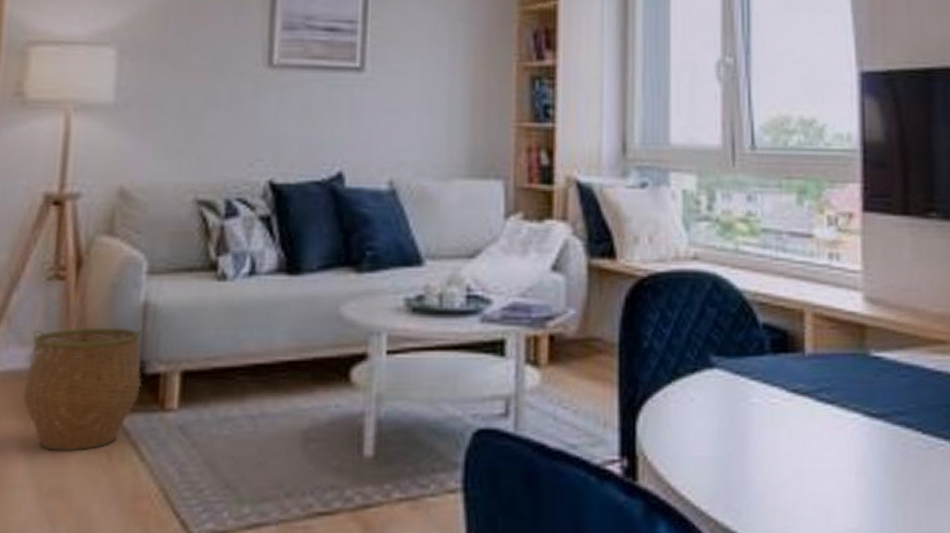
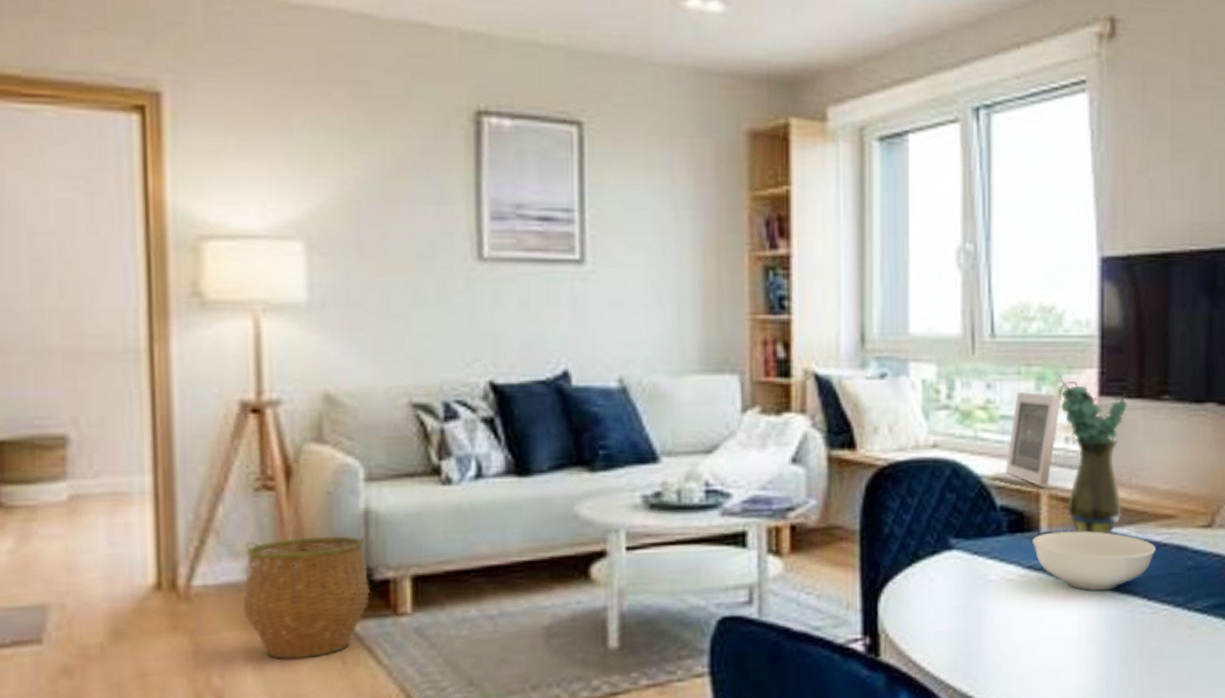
picture frame: none [768,206,825,304] -> present [1006,392,1063,486]
bowl: none [797,352,929,421] -> present [1032,530,1156,591]
vase: none [820,190,894,359] -> present [1058,376,1128,535]

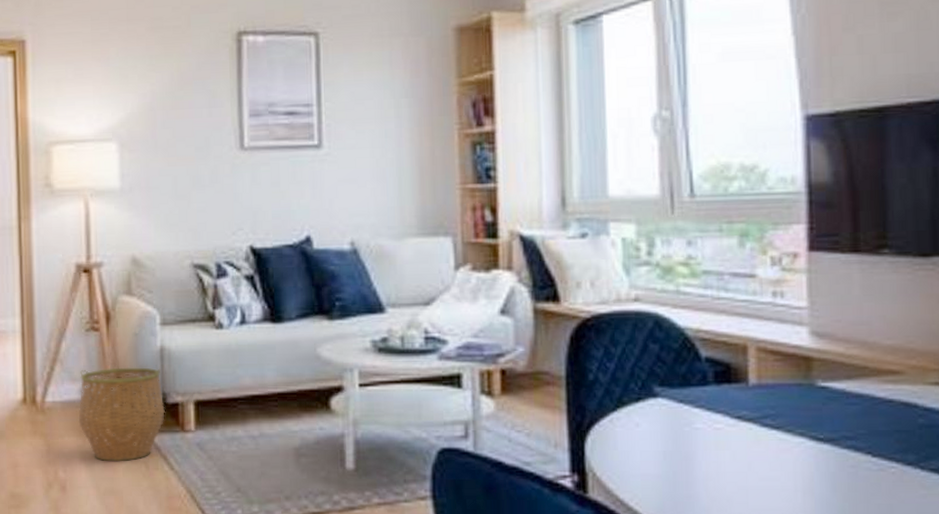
picture frame: present [1006,392,1063,486] -> none [710,248,768,339]
bowl: present [1032,530,1156,591] -> none [741,382,880,444]
vase: present [1058,376,1128,535] -> none [763,232,842,389]

